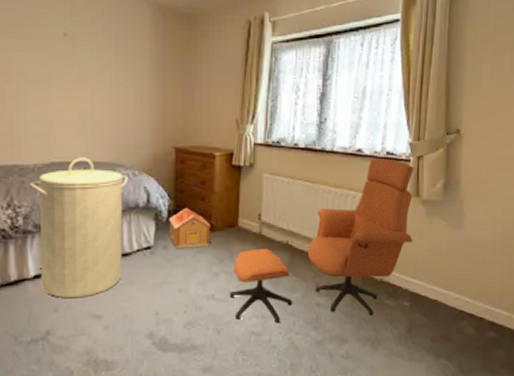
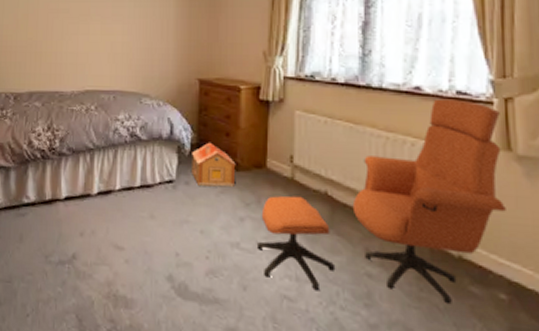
laundry hamper: present [30,157,129,299] -> none [67,86,153,226]

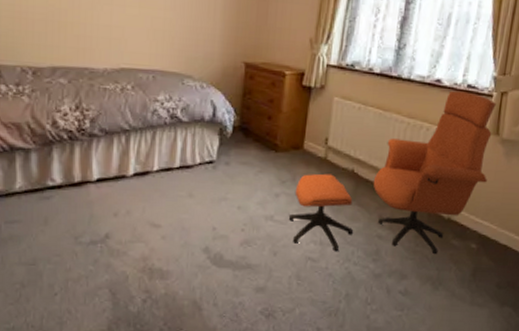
toy house: present [192,142,236,188] -> none [232,125,276,167]

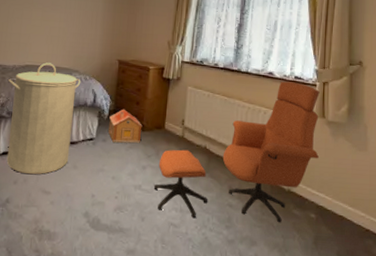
laundry hamper: none [99,65,196,206] -> present [6,62,81,175]
toy house: none [232,125,276,167] -> present [108,109,142,144]

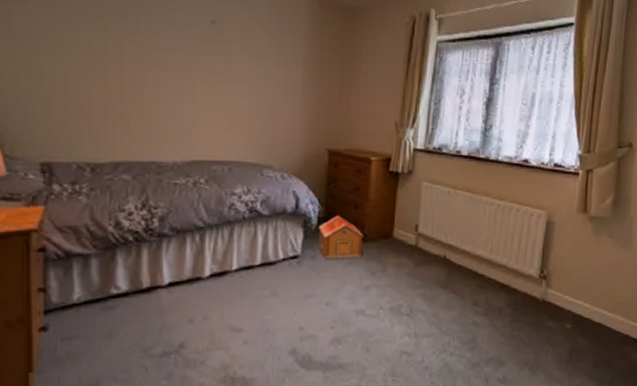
laundry hamper: present [6,62,81,175] -> none [168,156,277,309]
armchair: present [153,81,320,223] -> none [380,170,583,343]

